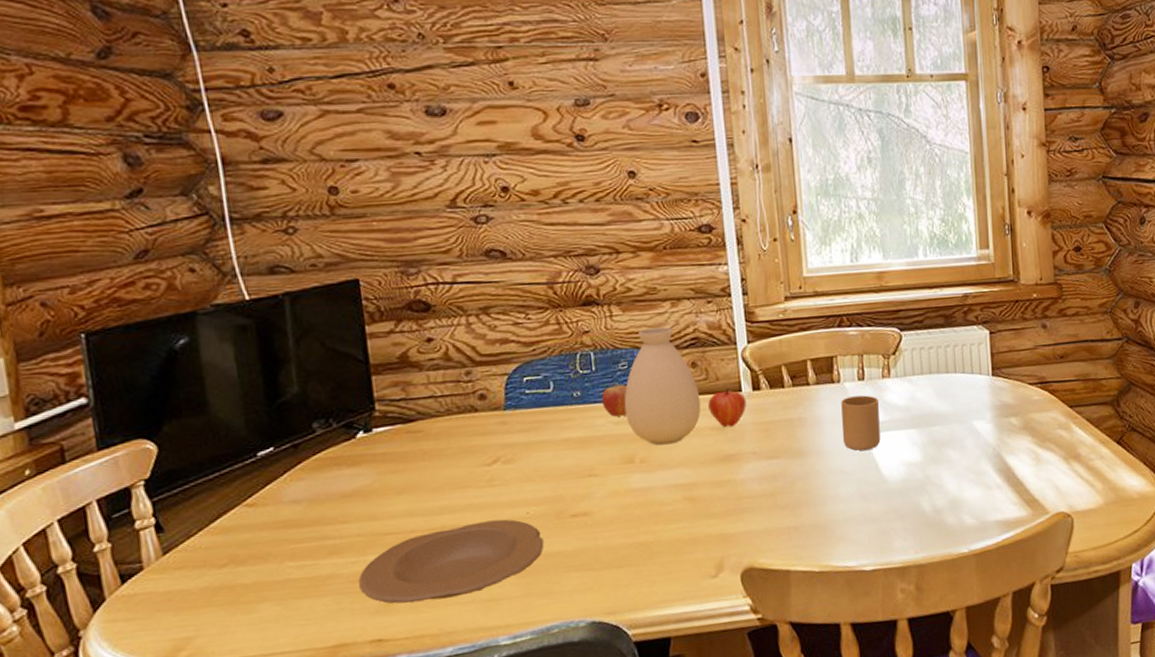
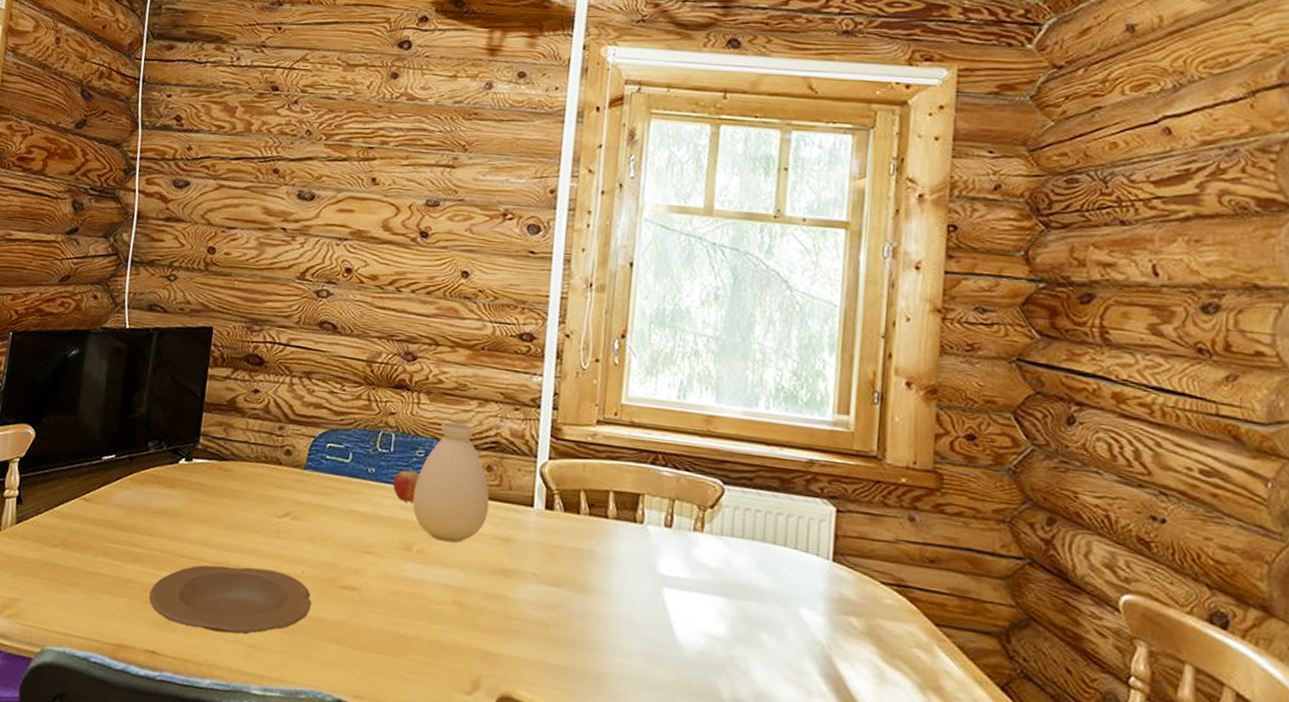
fruit: present [708,387,747,427] -> none [495,499,537,542]
cup: present [841,395,881,451] -> none [635,541,686,607]

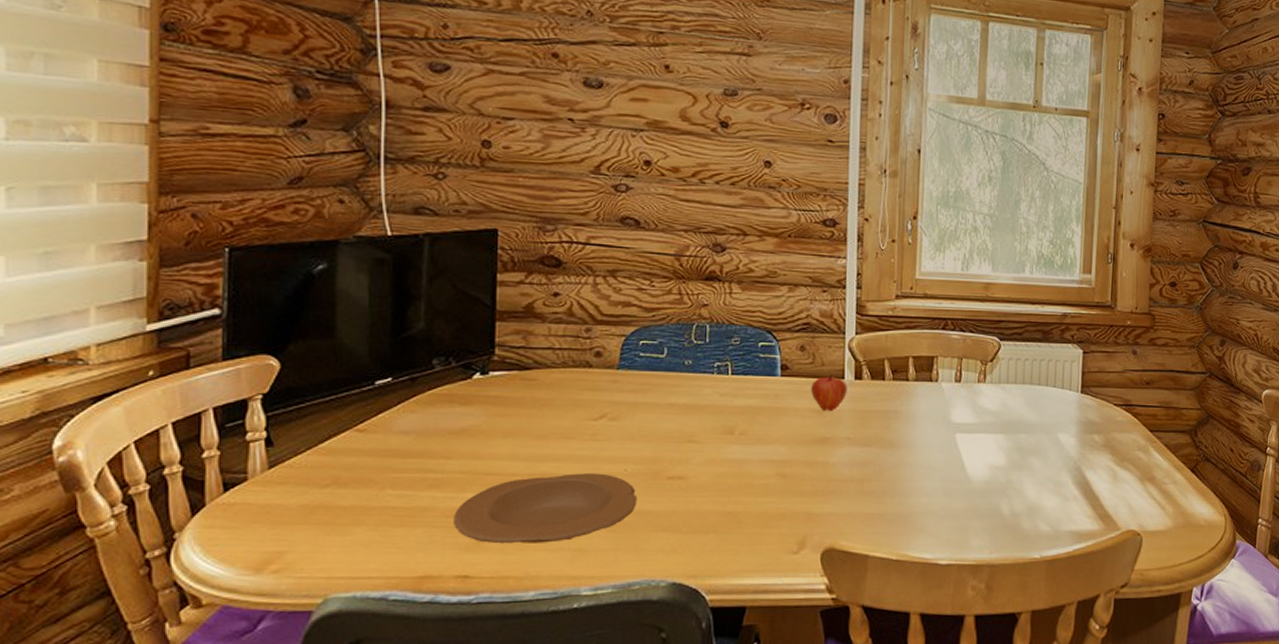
fruit: present [393,467,420,502] -> none [711,356,737,388]
vase: present [412,422,490,543] -> none [731,309,805,421]
fruit: none [495,499,537,542] -> present [811,373,847,412]

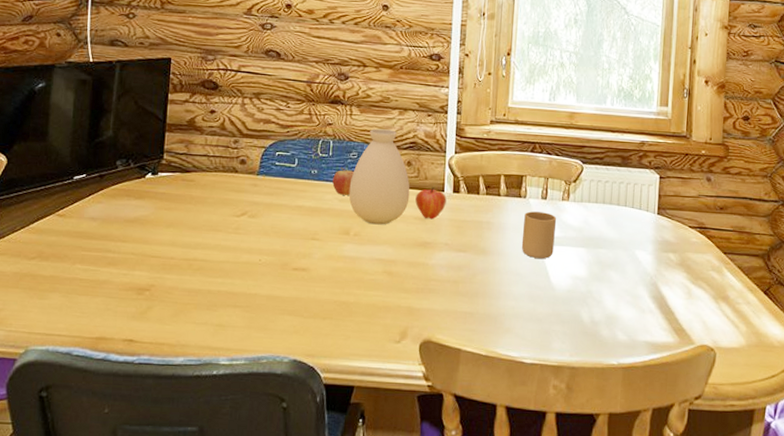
plate: present [454,473,637,544] -> none [124,260,268,317]
fruit: none [711,356,737,388] -> present [332,167,354,195]
vase: none [731,309,805,421] -> present [349,129,410,225]
cup: none [933,396,973,449] -> present [521,211,557,259]

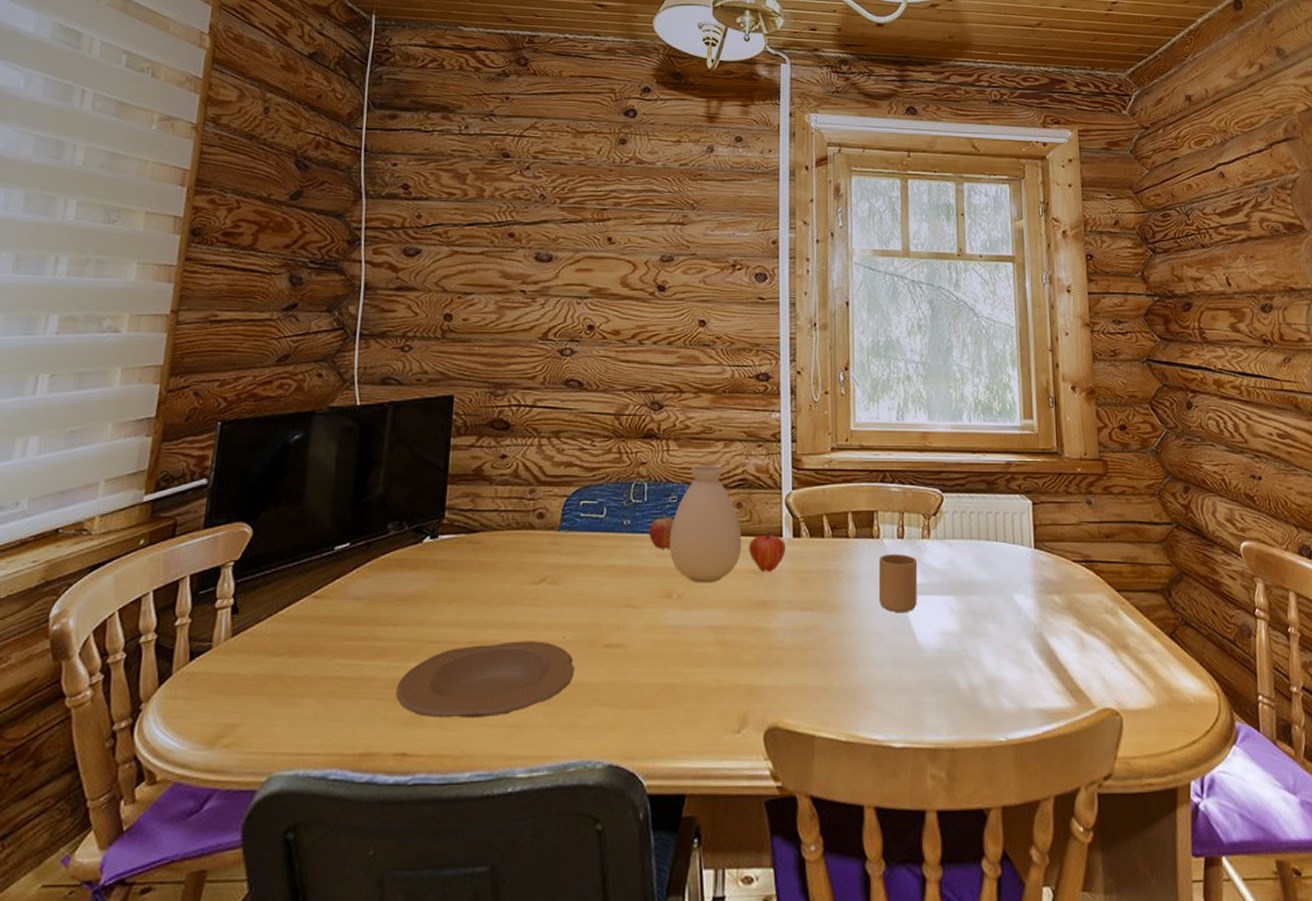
plate: none [124,260,268,317] -> present [396,641,575,718]

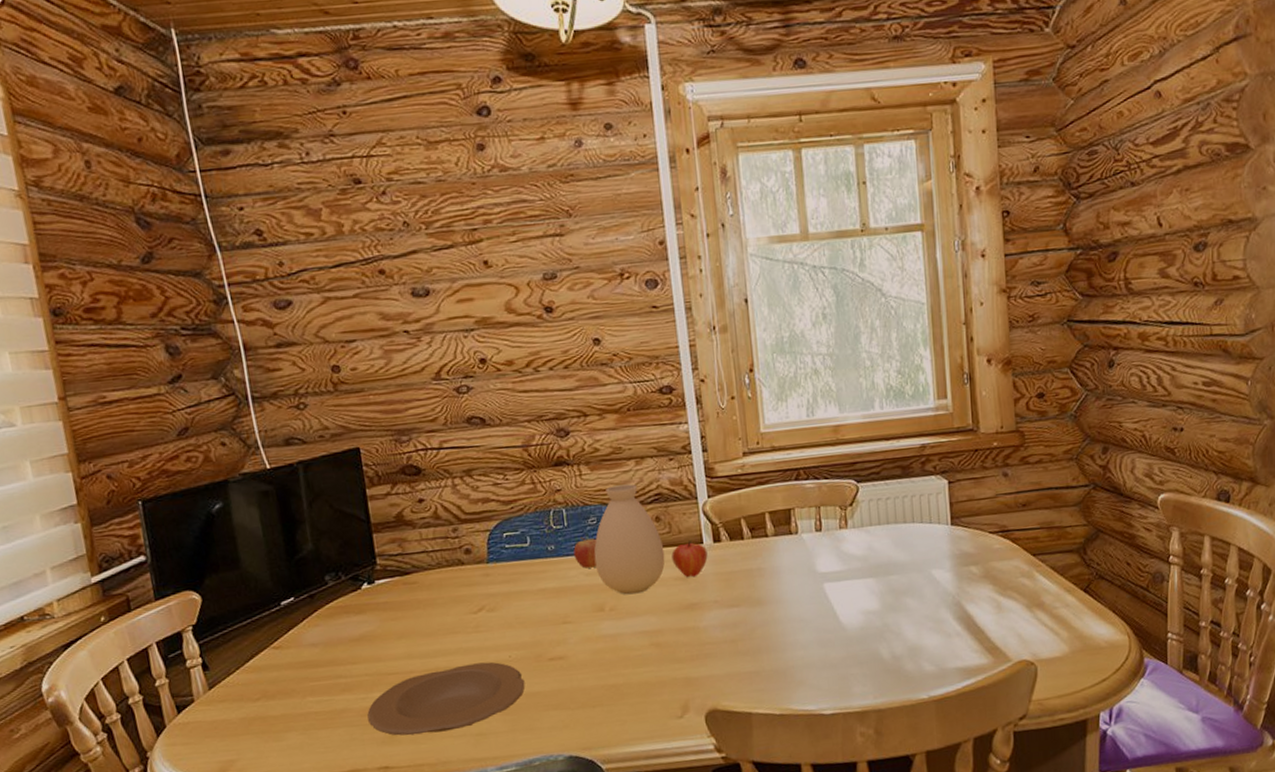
cup: present [878,554,918,613] -> none [799,545,839,600]

